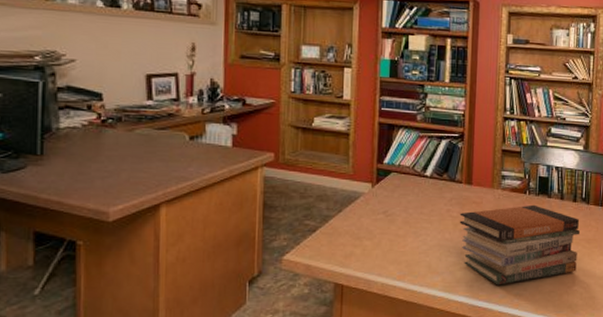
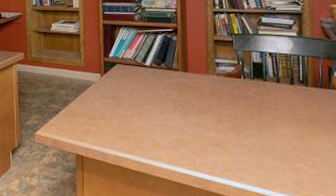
book stack: present [459,204,580,285] -> none [178,88,300,160]

